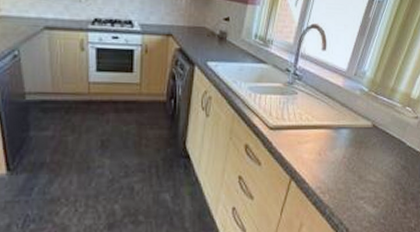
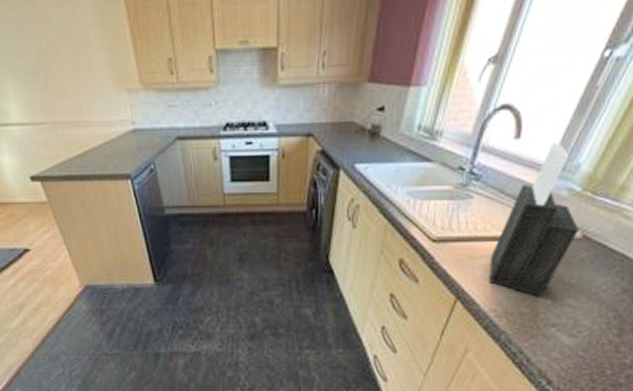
knife block: none [314,55,370,175] -> present [489,143,579,297]

